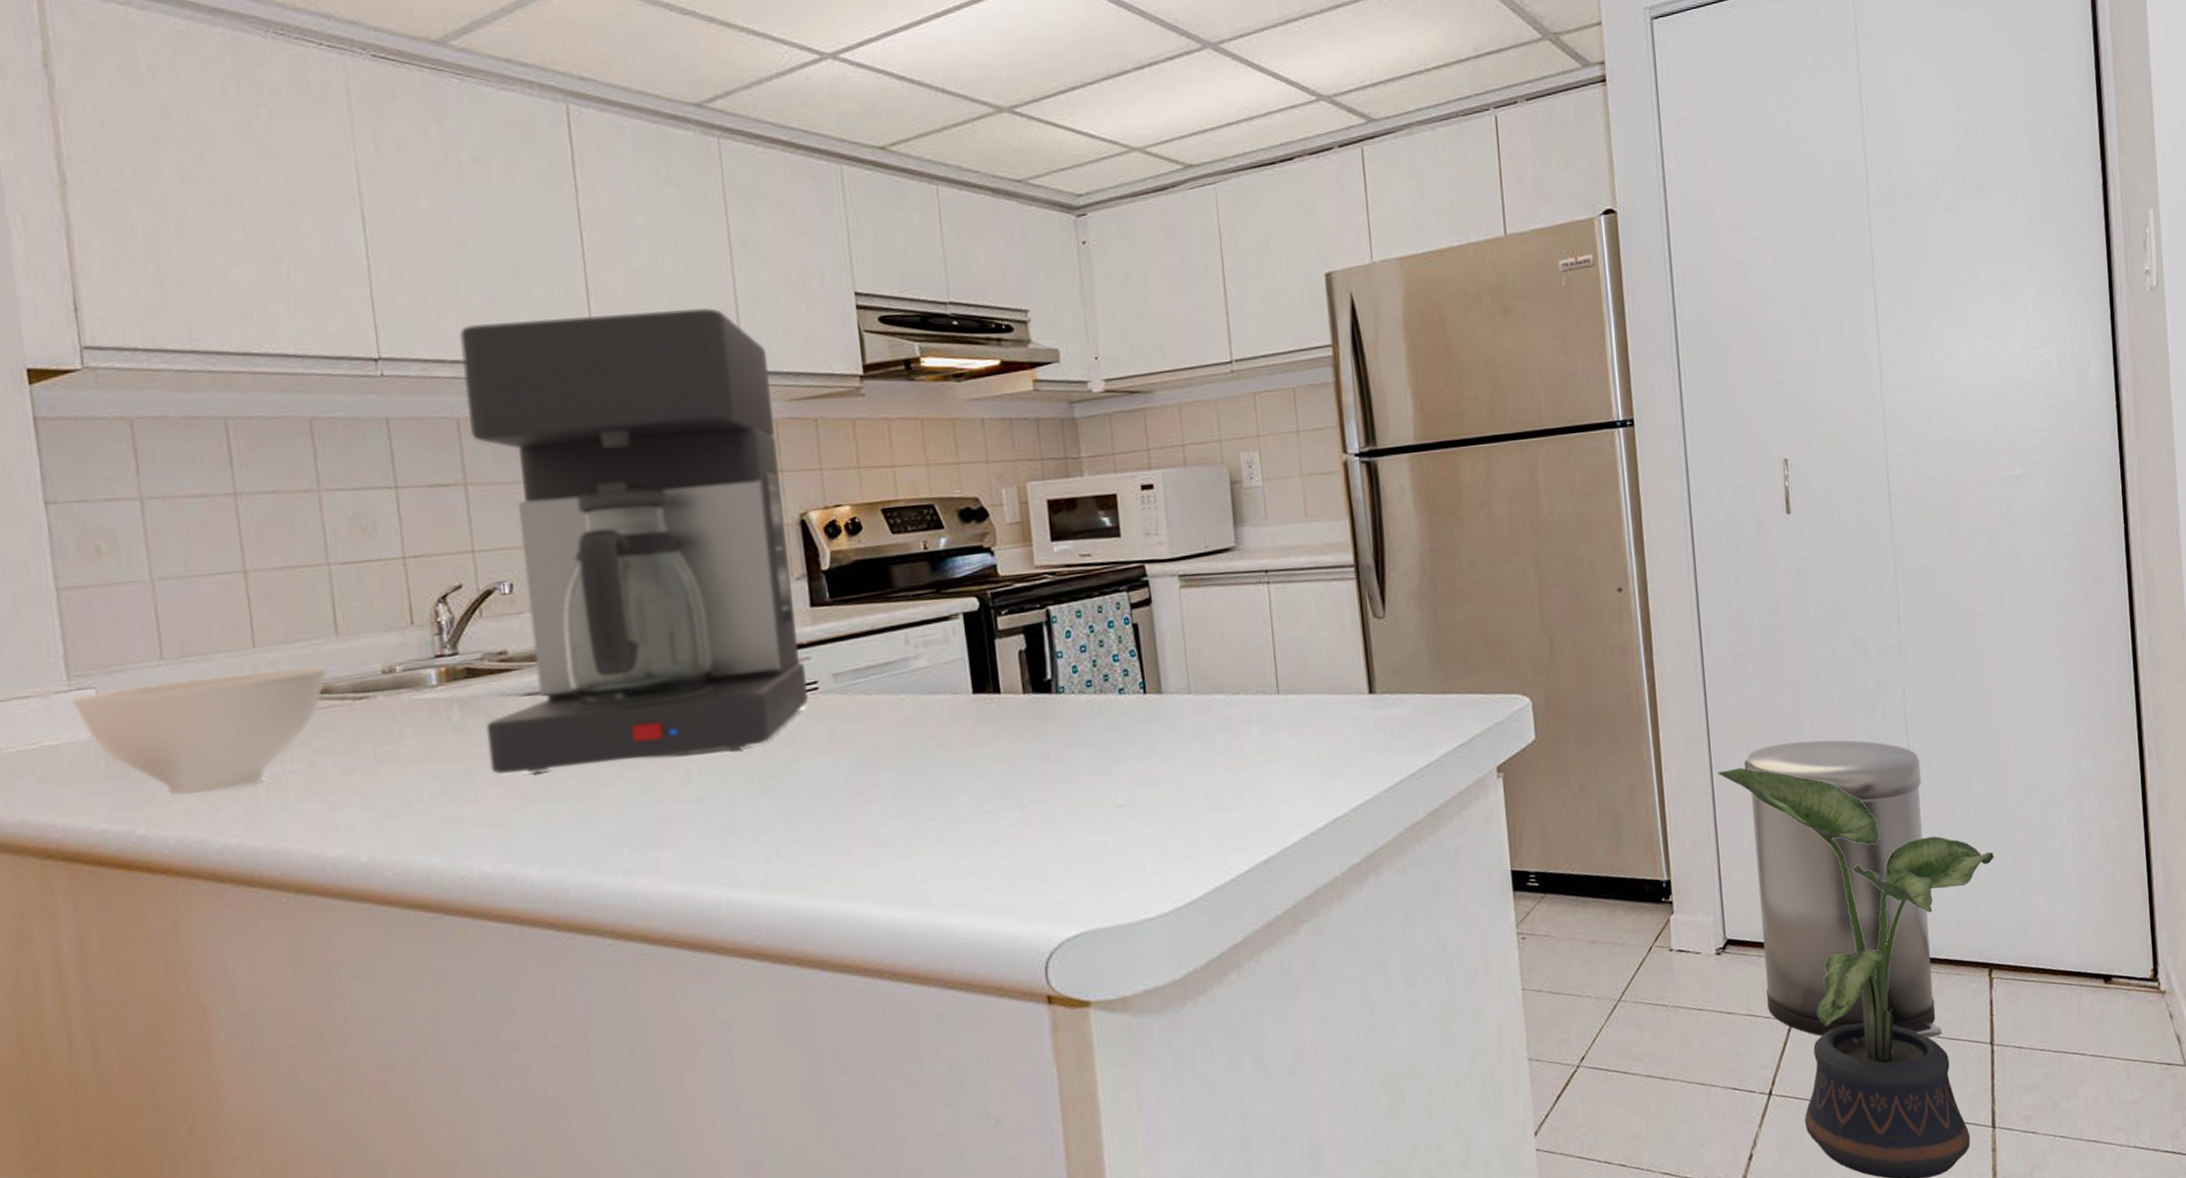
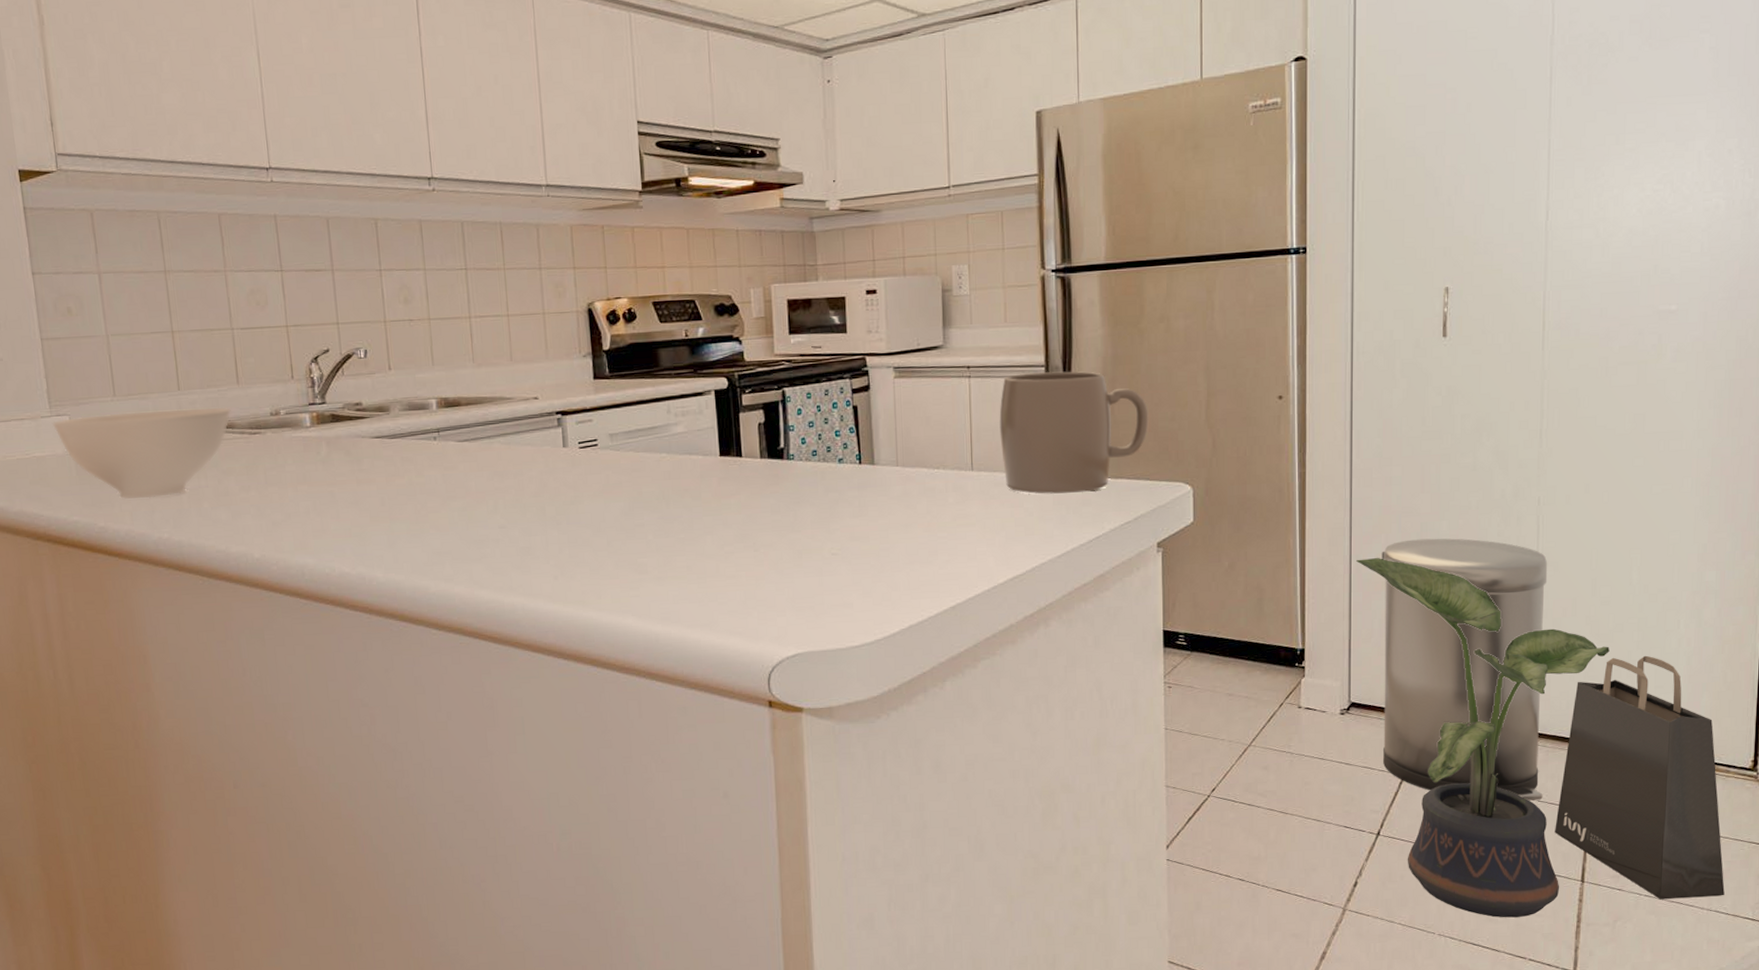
coffee maker: present [460,307,808,775] -> none [329,131,589,499]
mug: none [1305,570,1477,718] -> present [999,371,1149,494]
shopping bag: none [1958,859,2141,1140] -> present [1555,655,1725,900]

